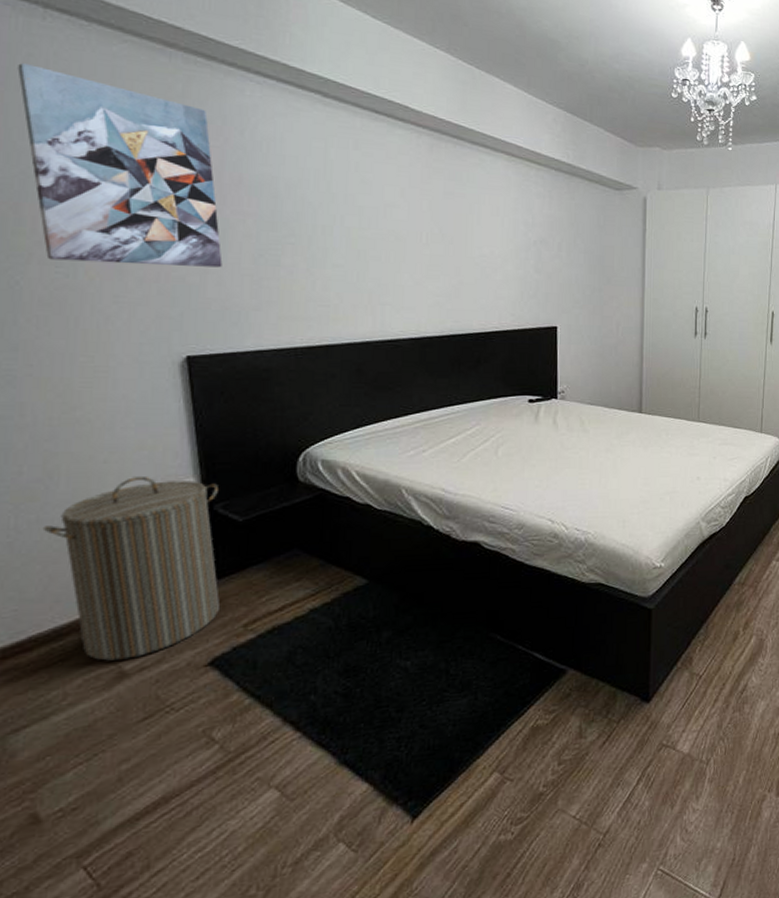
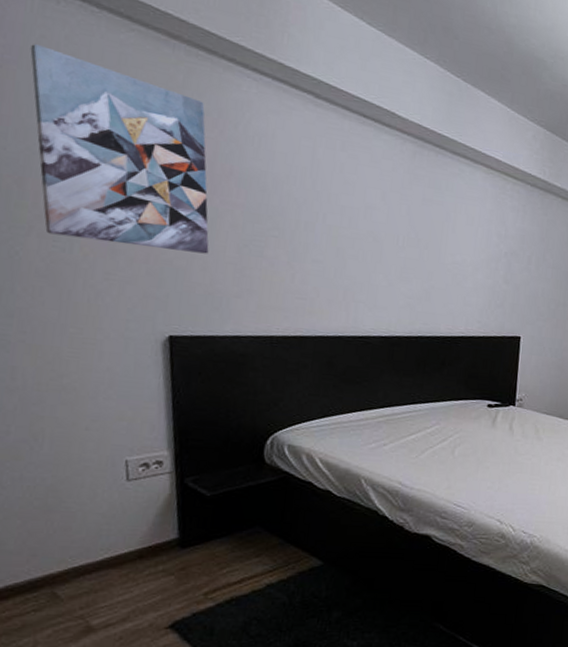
laundry hamper: present [42,477,220,661] -> none [25,445,190,615]

